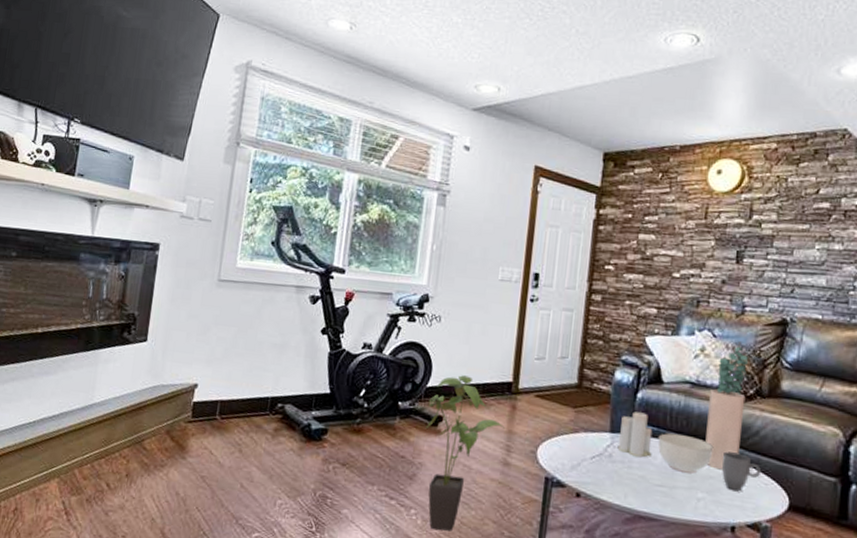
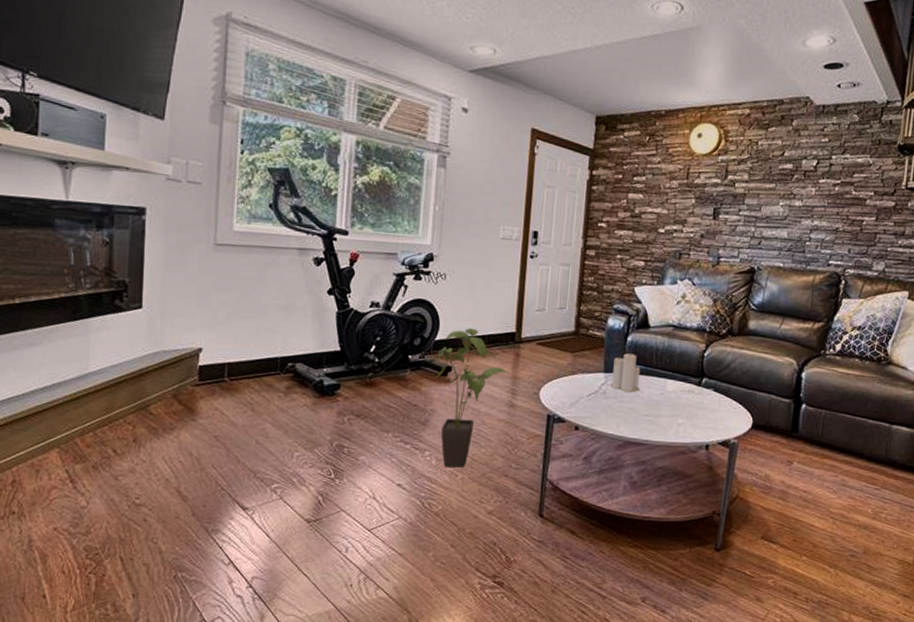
bowl: present [658,433,714,474] -> none [645,370,692,403]
vase: present [705,342,749,470] -> none [685,288,723,399]
mug: present [721,451,762,491] -> none [698,383,731,415]

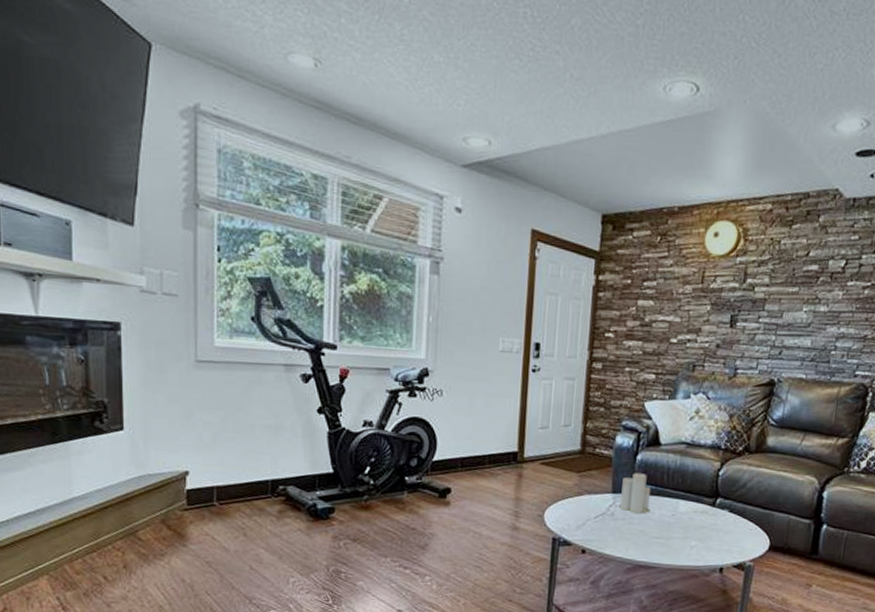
house plant: present [435,328,510,468] -> none [434,447,512,593]

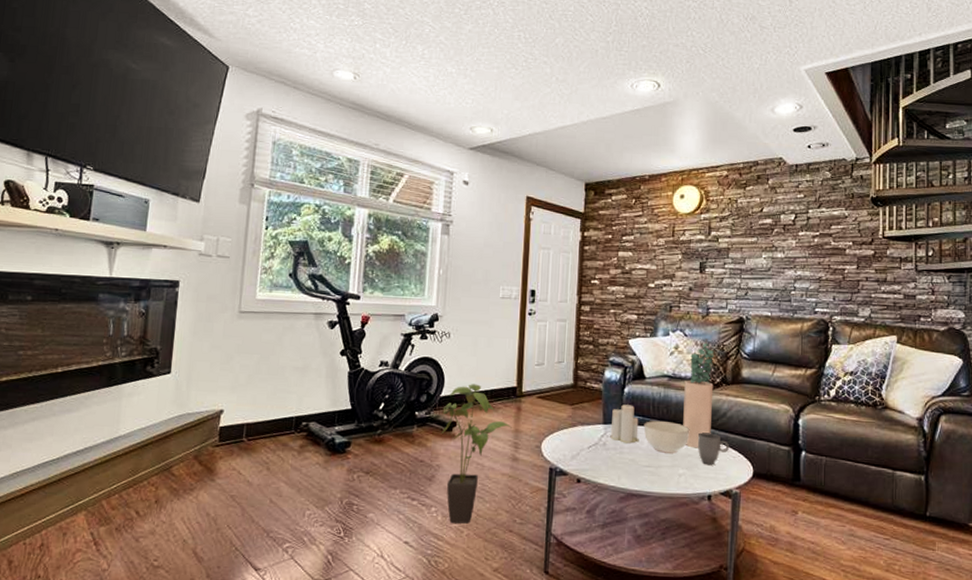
house plant: none [434,447,512,593] -> present [441,384,512,524]
bowl: none [656,490,706,525] -> present [644,420,690,453]
vase: none [698,403,740,520] -> present [683,339,715,448]
mug: none [712,503,748,537] -> present [697,432,730,464]

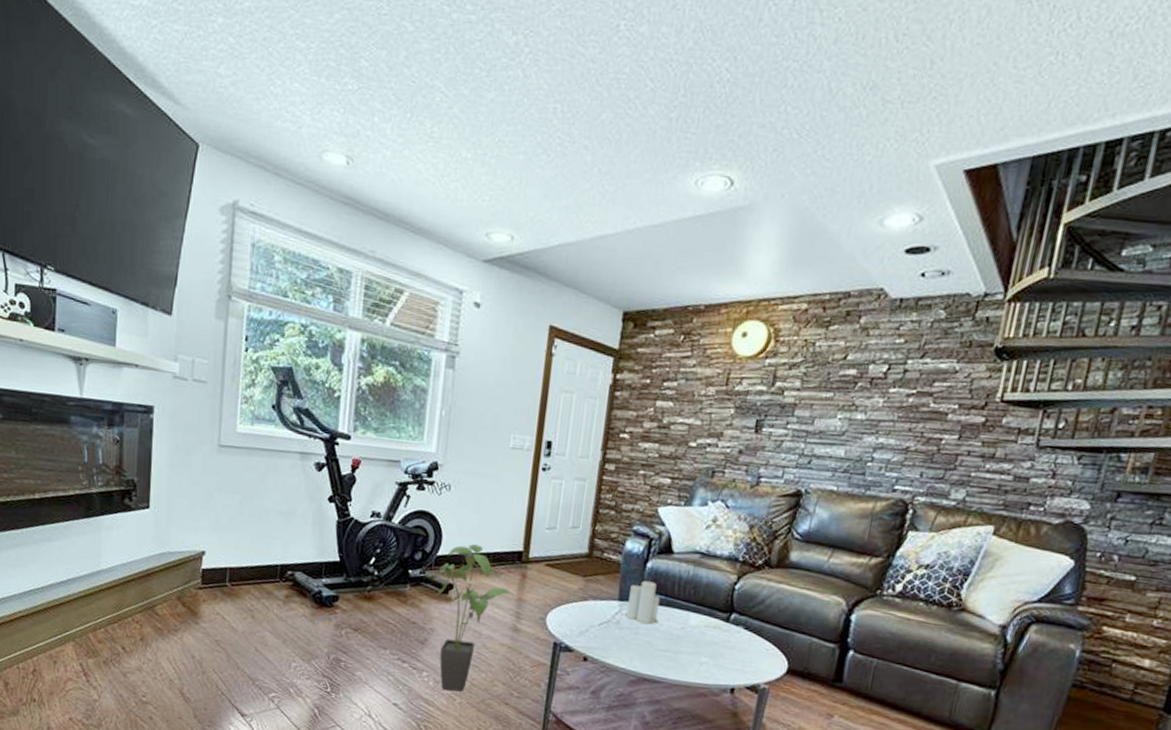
bowl: present [644,420,690,453] -> none [665,601,720,640]
vase: present [683,339,715,448] -> none [711,513,761,637]
mug: present [697,432,730,464] -> none [725,619,764,656]

